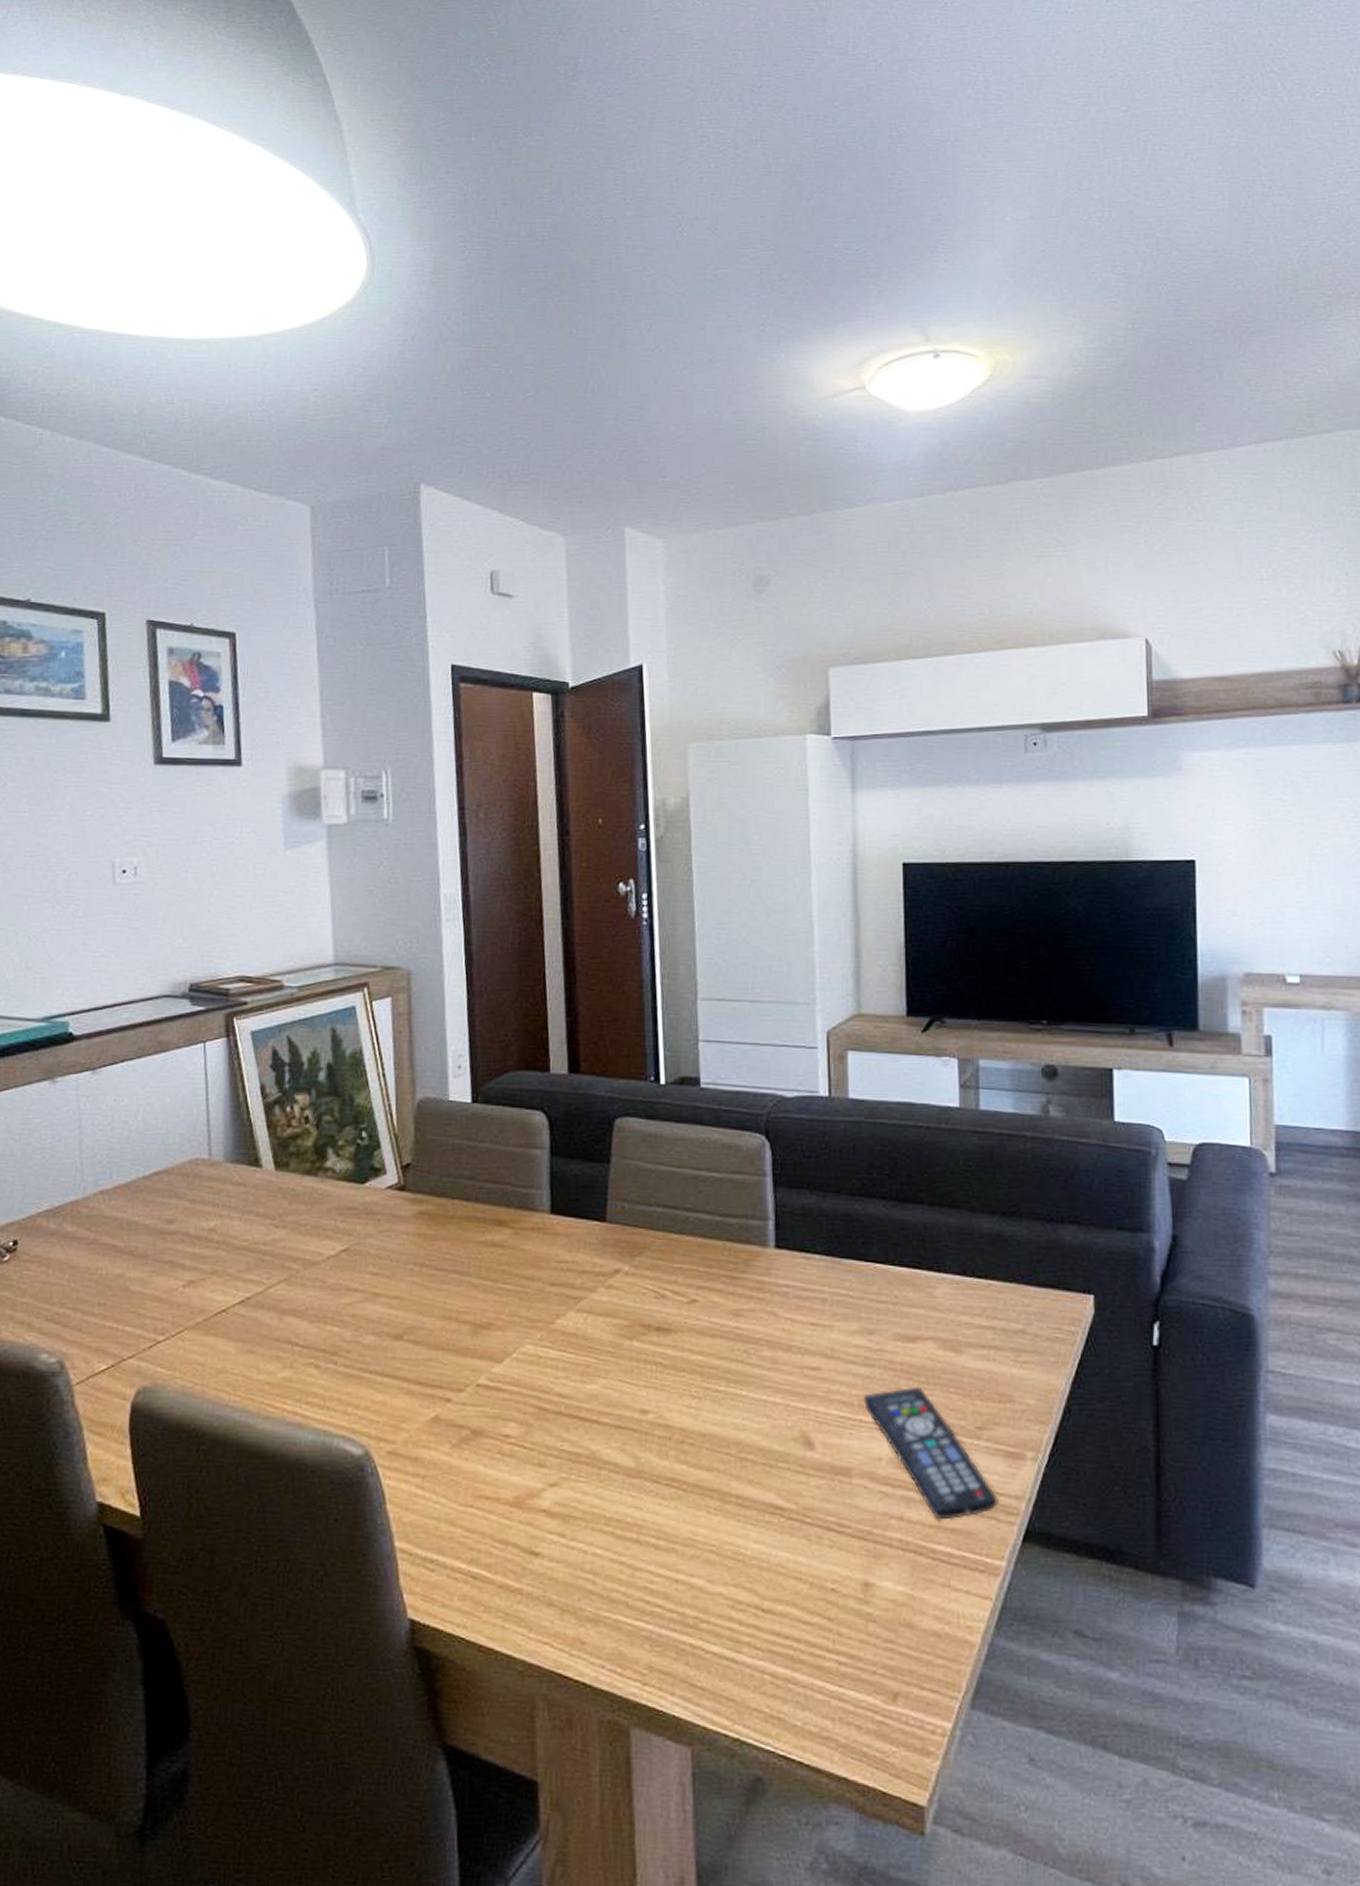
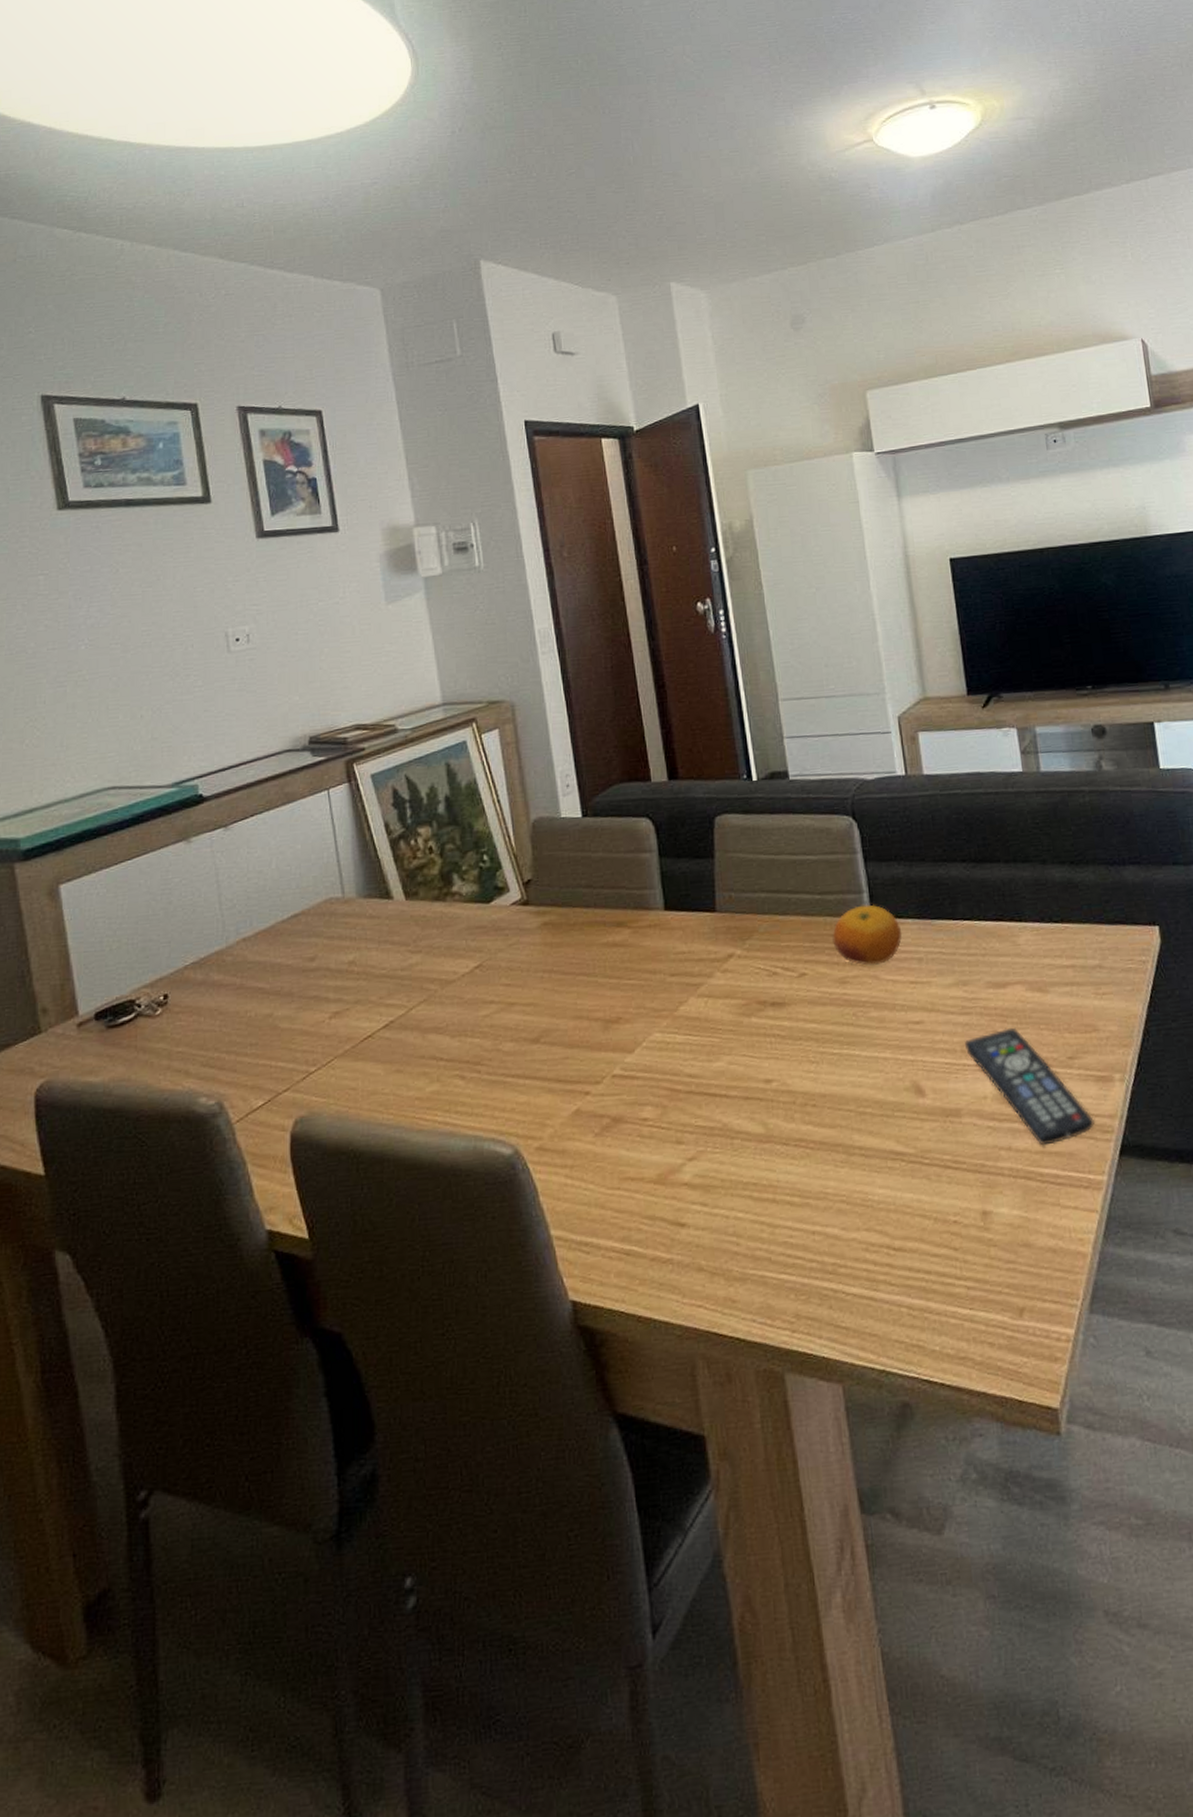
fruit: none [730,1233,807,1300] -> present [832,904,903,966]

